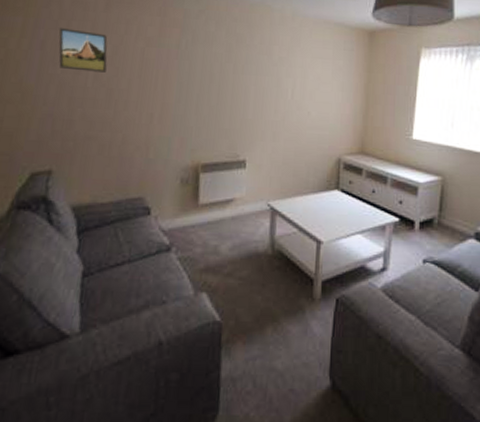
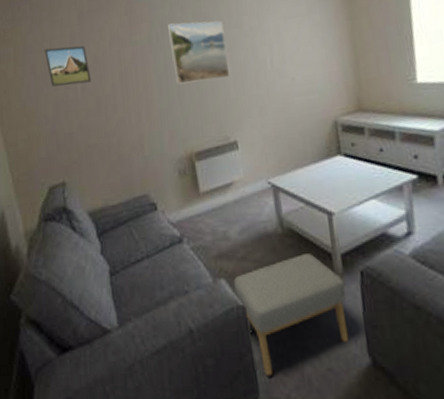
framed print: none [197,35,254,98] -> present [167,20,230,85]
footstool: none [214,277,321,394] -> present [234,253,349,376]

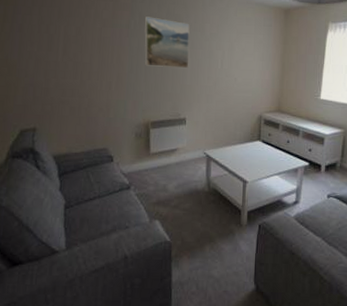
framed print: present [44,45,91,87] -> none [33,12,73,49]
footstool: present [234,253,349,376] -> none [165,208,247,294]

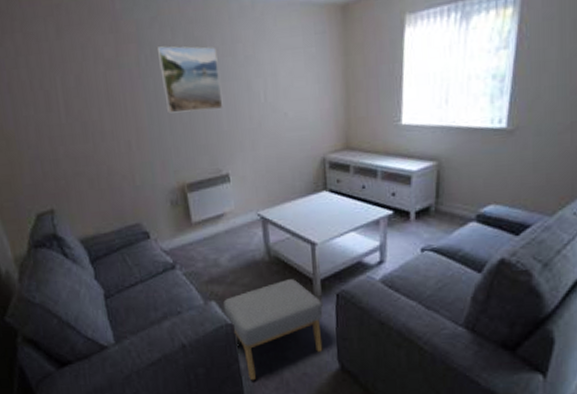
footstool: none [165,208,247,294] -> present [223,279,323,381]

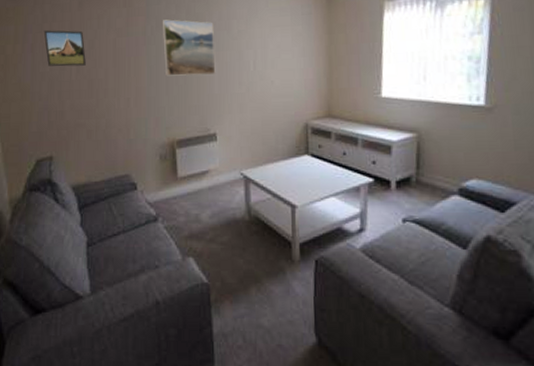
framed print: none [19,64,75,109] -> present [43,29,86,67]
footstool: present [223,279,323,381] -> none [201,241,301,348]

